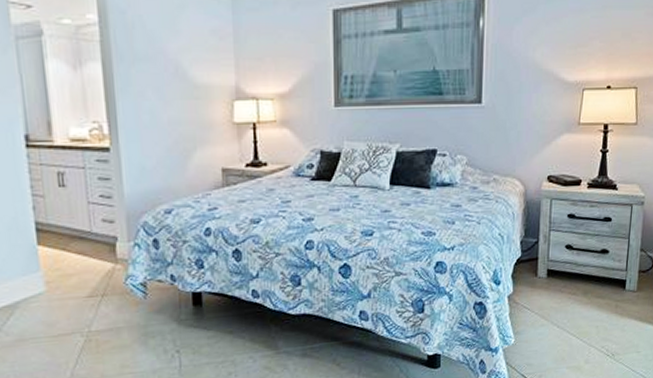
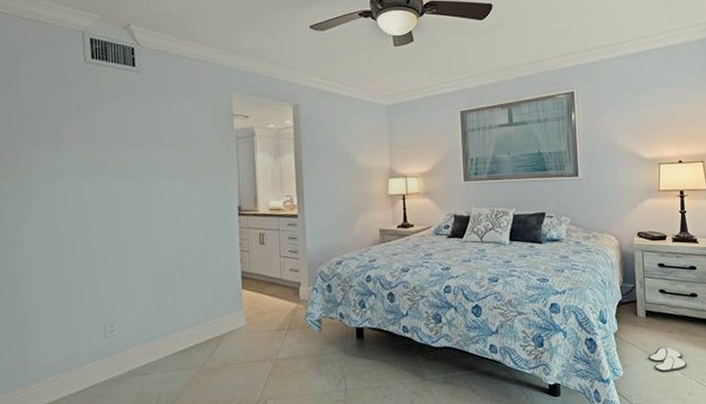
slippers: none [544,311,588,339] -> present [648,347,688,372]

